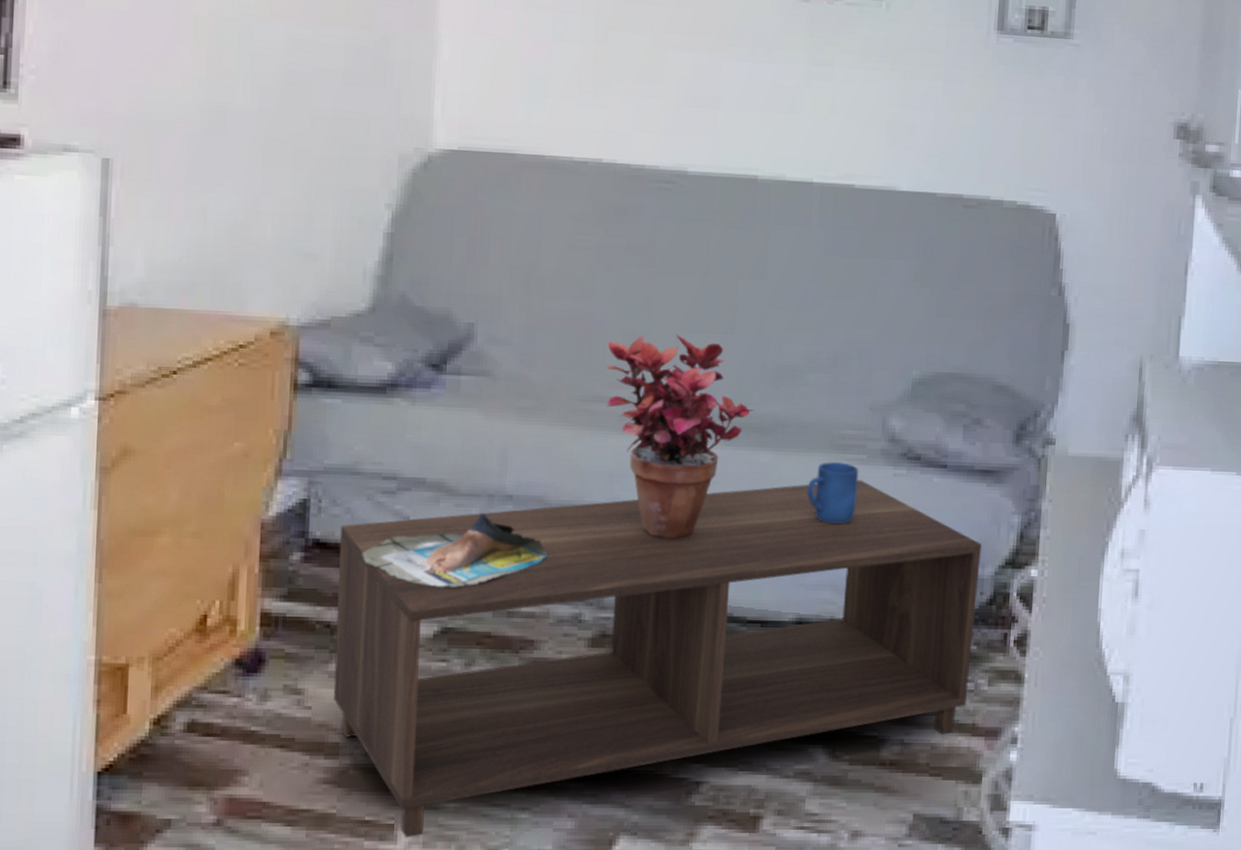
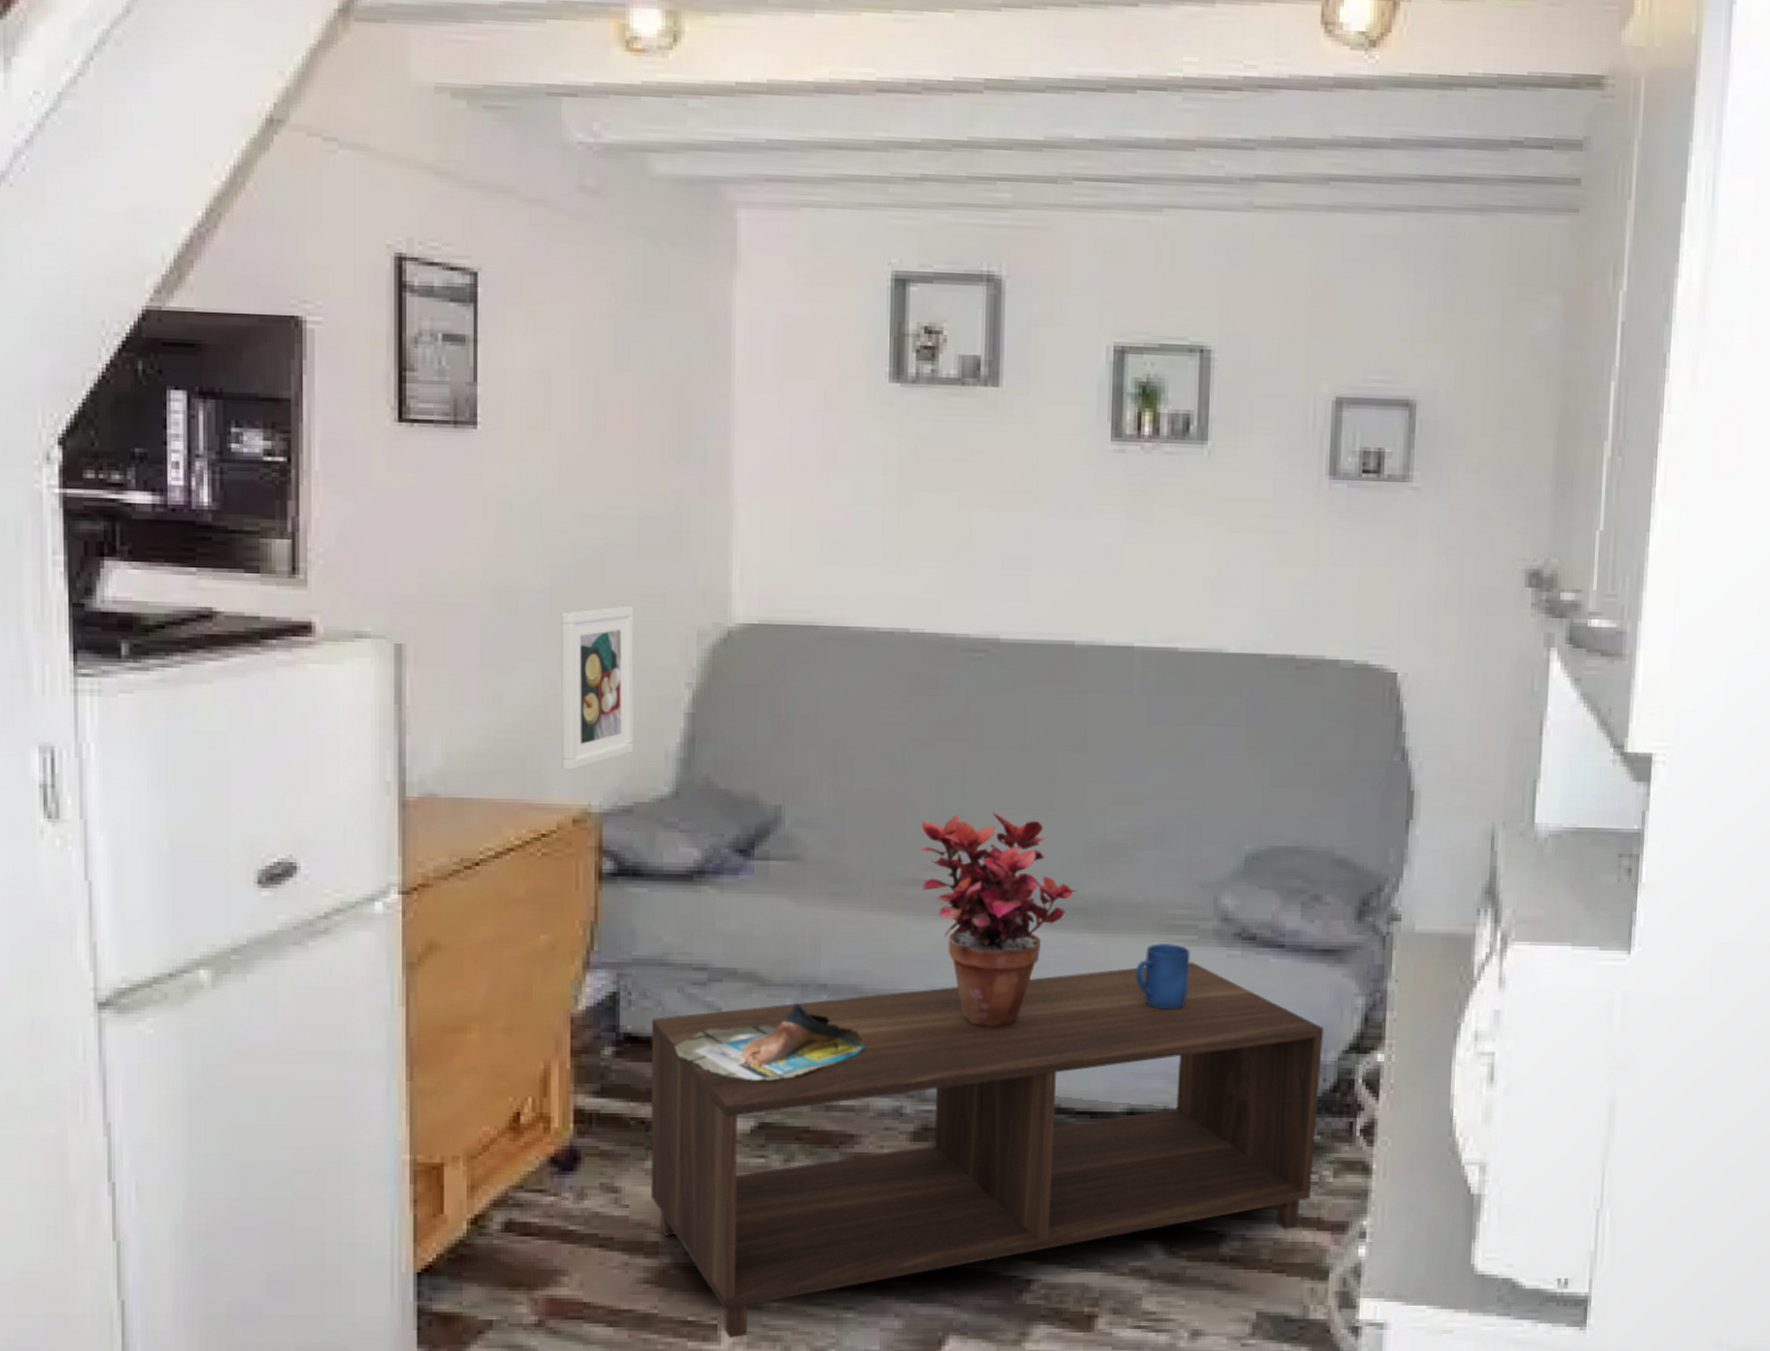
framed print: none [262,128,339,284] -> present [561,605,634,770]

